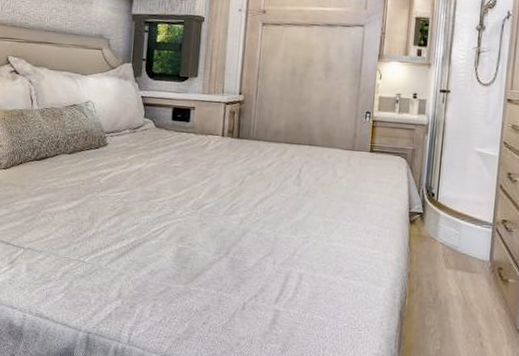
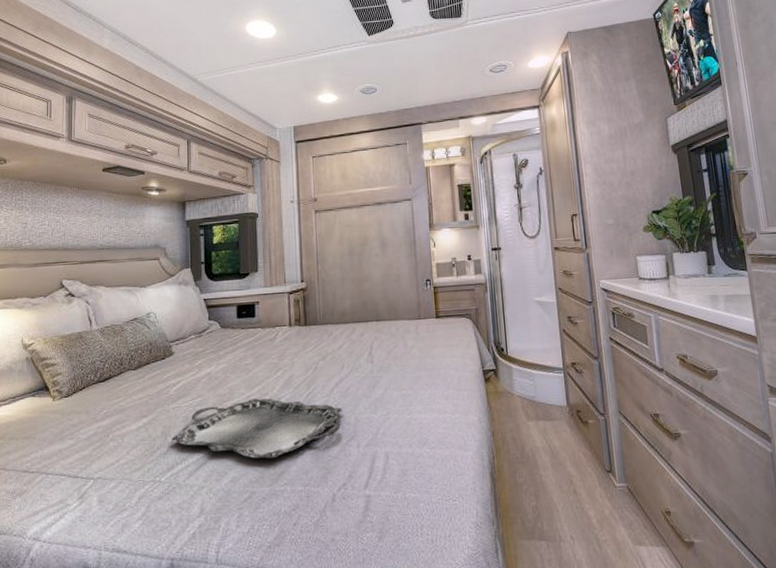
serving tray: none [98,200,264,260] -> present [171,398,343,459]

